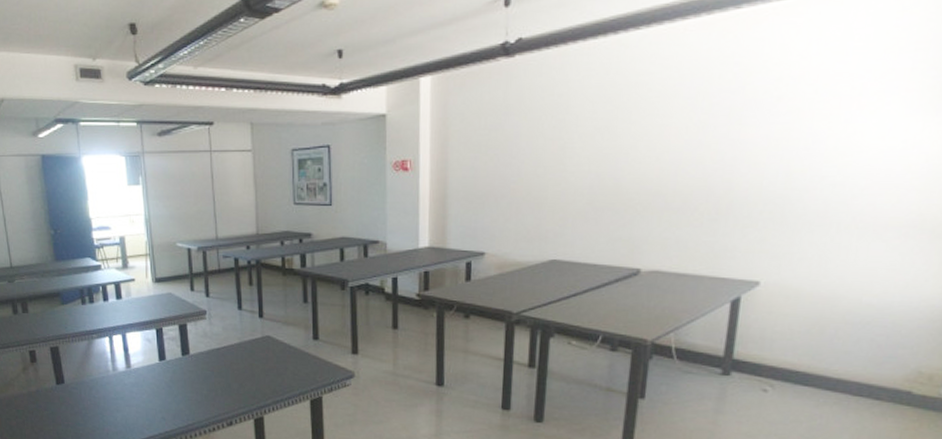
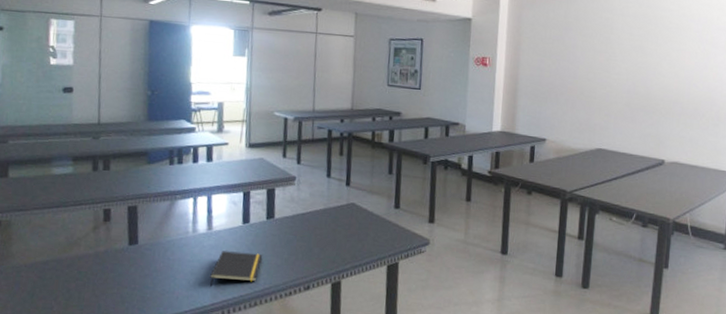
notepad: none [135,388,183,423] -> present [210,251,263,287]

